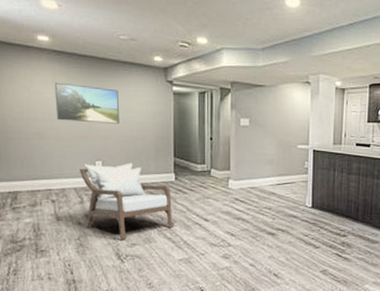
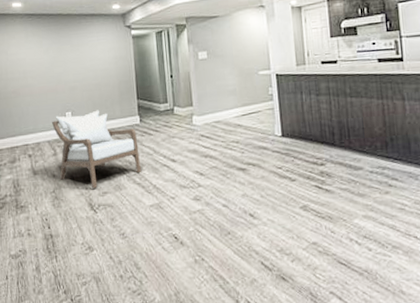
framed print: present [54,82,119,124] -> none [27,41,85,78]

